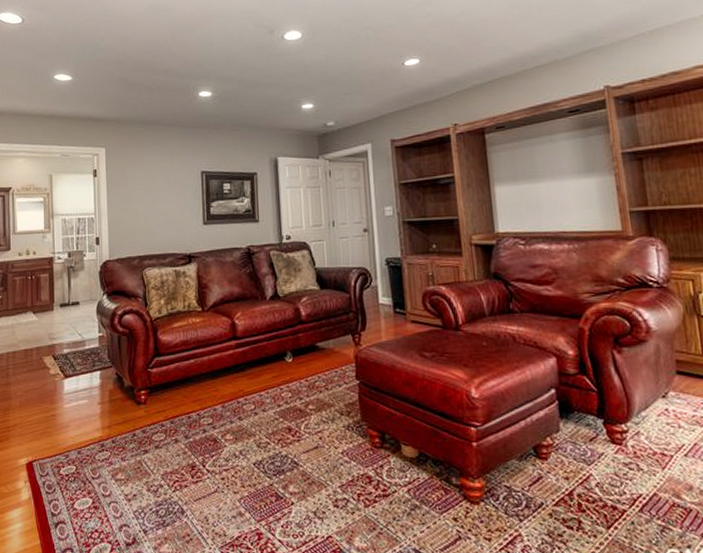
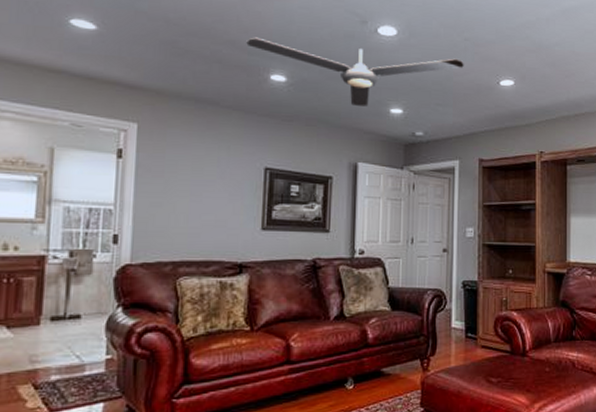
ceiling fan: none [178,48,367,107] -> present [246,37,464,106]

